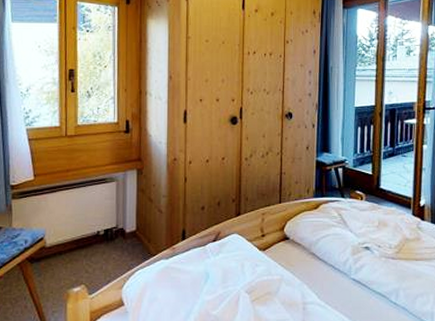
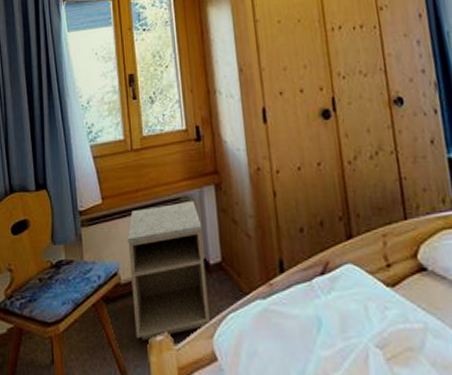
nightstand: none [54,182,123,292] -> present [126,201,210,341]

